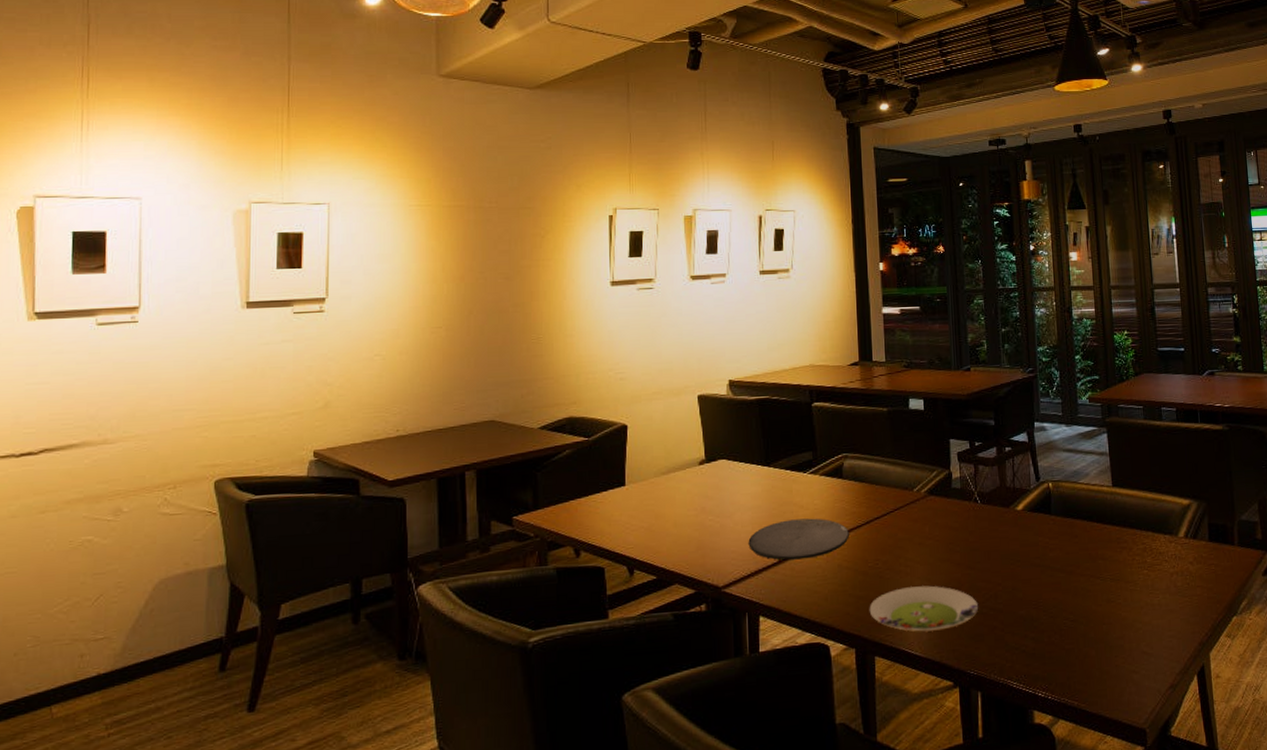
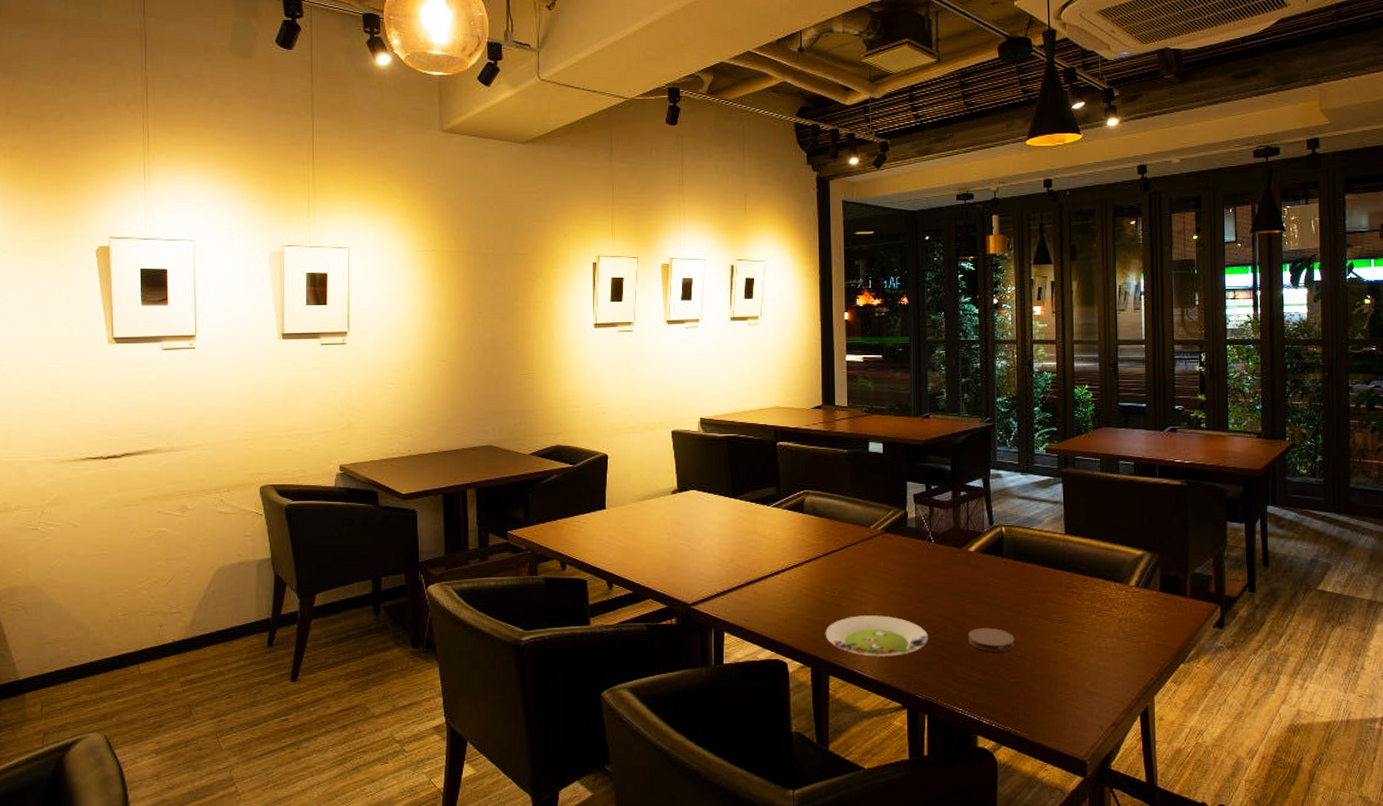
plate: present [748,518,849,561] -> none [715,547,808,584]
coaster: none [1019,591,1068,618] -> present [968,627,1015,652]

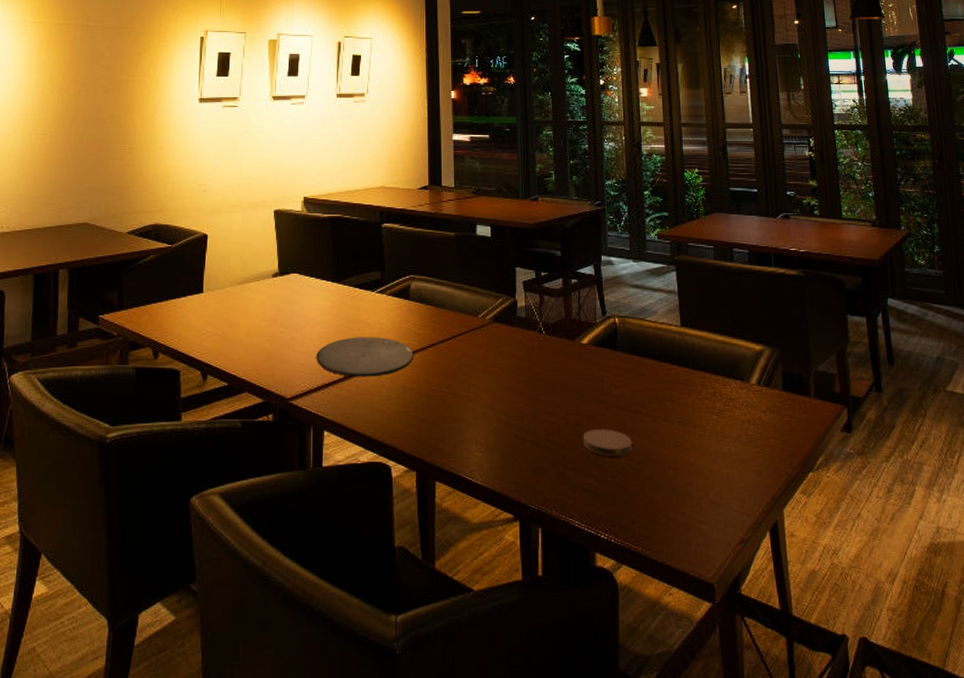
plate: none [715,547,808,584] -> present [316,337,414,377]
salad plate: present [825,615,929,657] -> none [431,413,541,460]

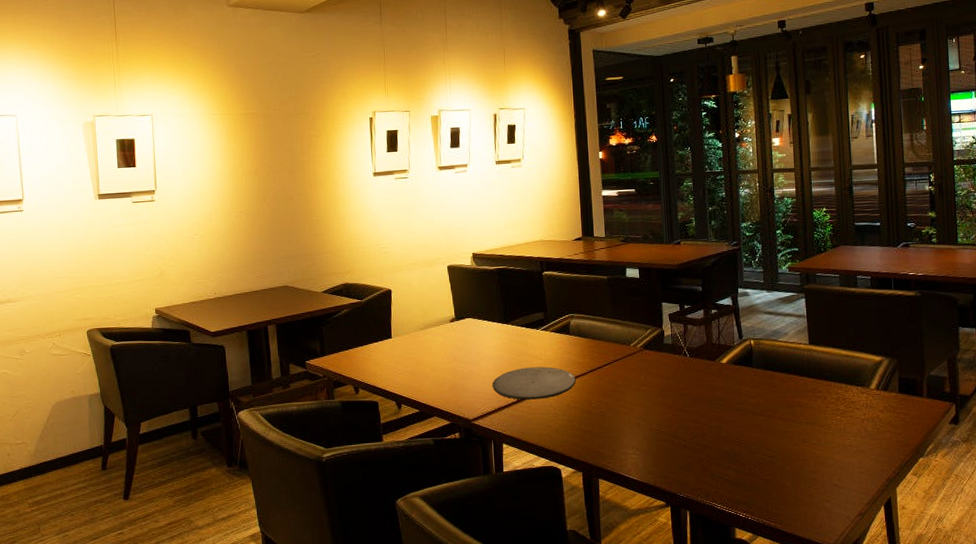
coaster: present [582,428,633,456] -> none [723,431,767,453]

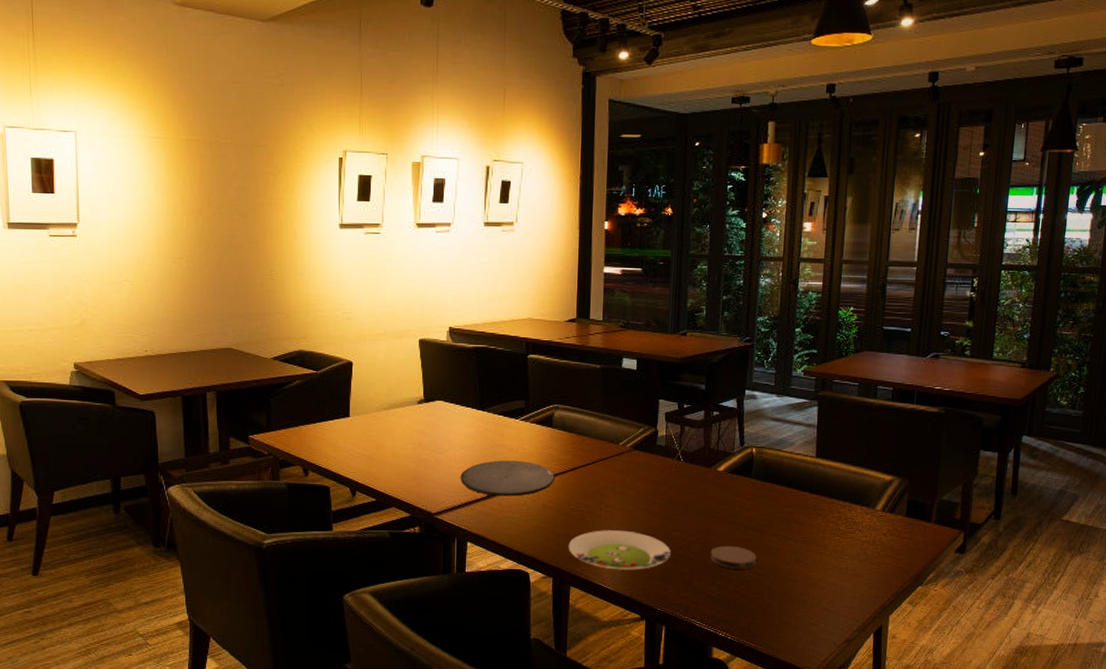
salad plate: none [593,423,688,461] -> present [568,530,672,570]
coaster: none [723,431,767,453] -> present [710,545,757,569]

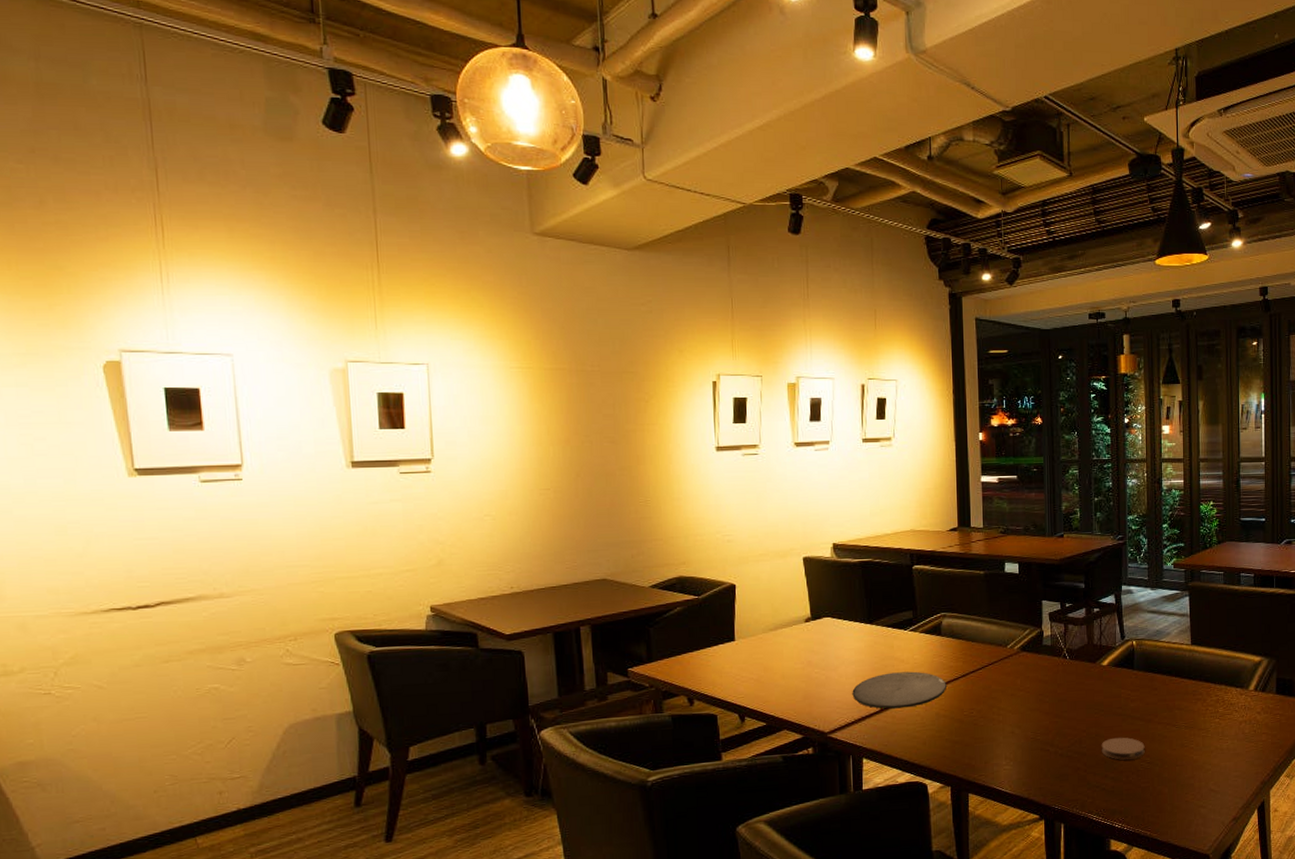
salad plate: present [568,530,672,570] -> none [964,732,1065,773]

